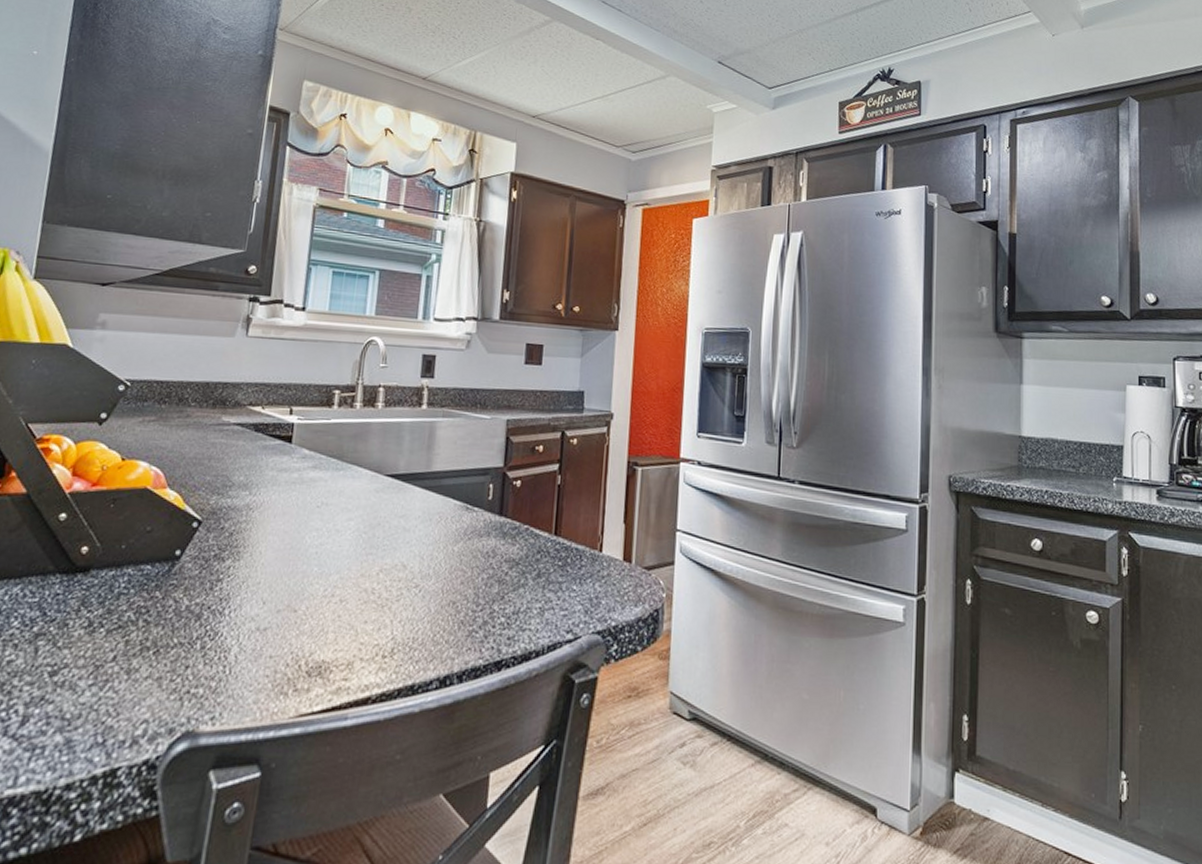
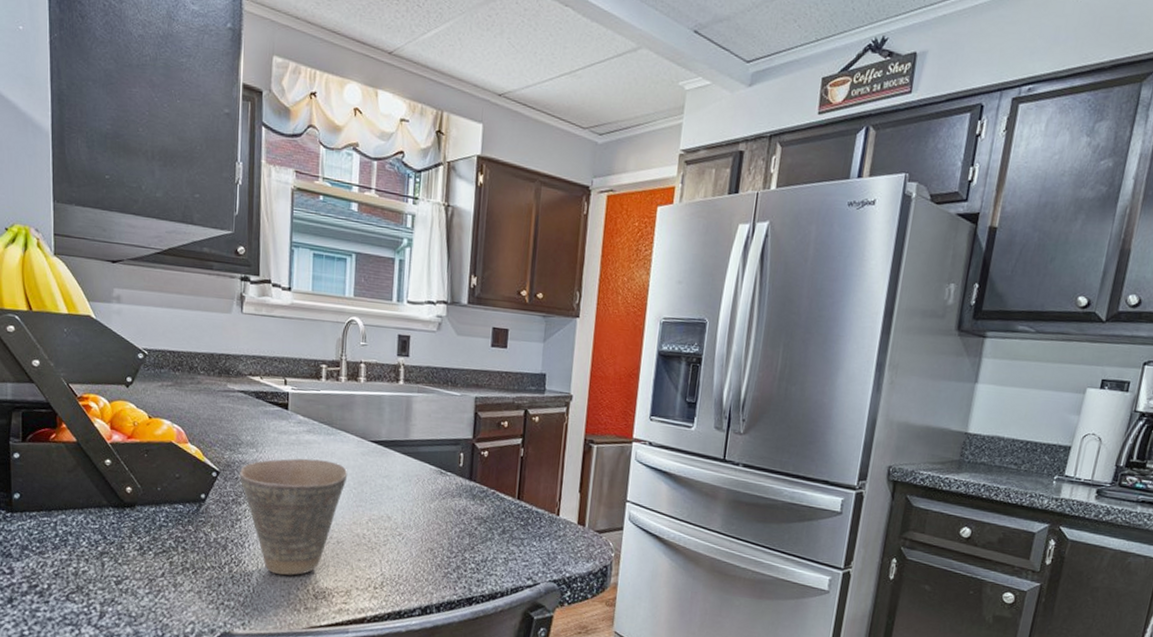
cup: none [225,499,358,649] -> present [239,458,348,576]

